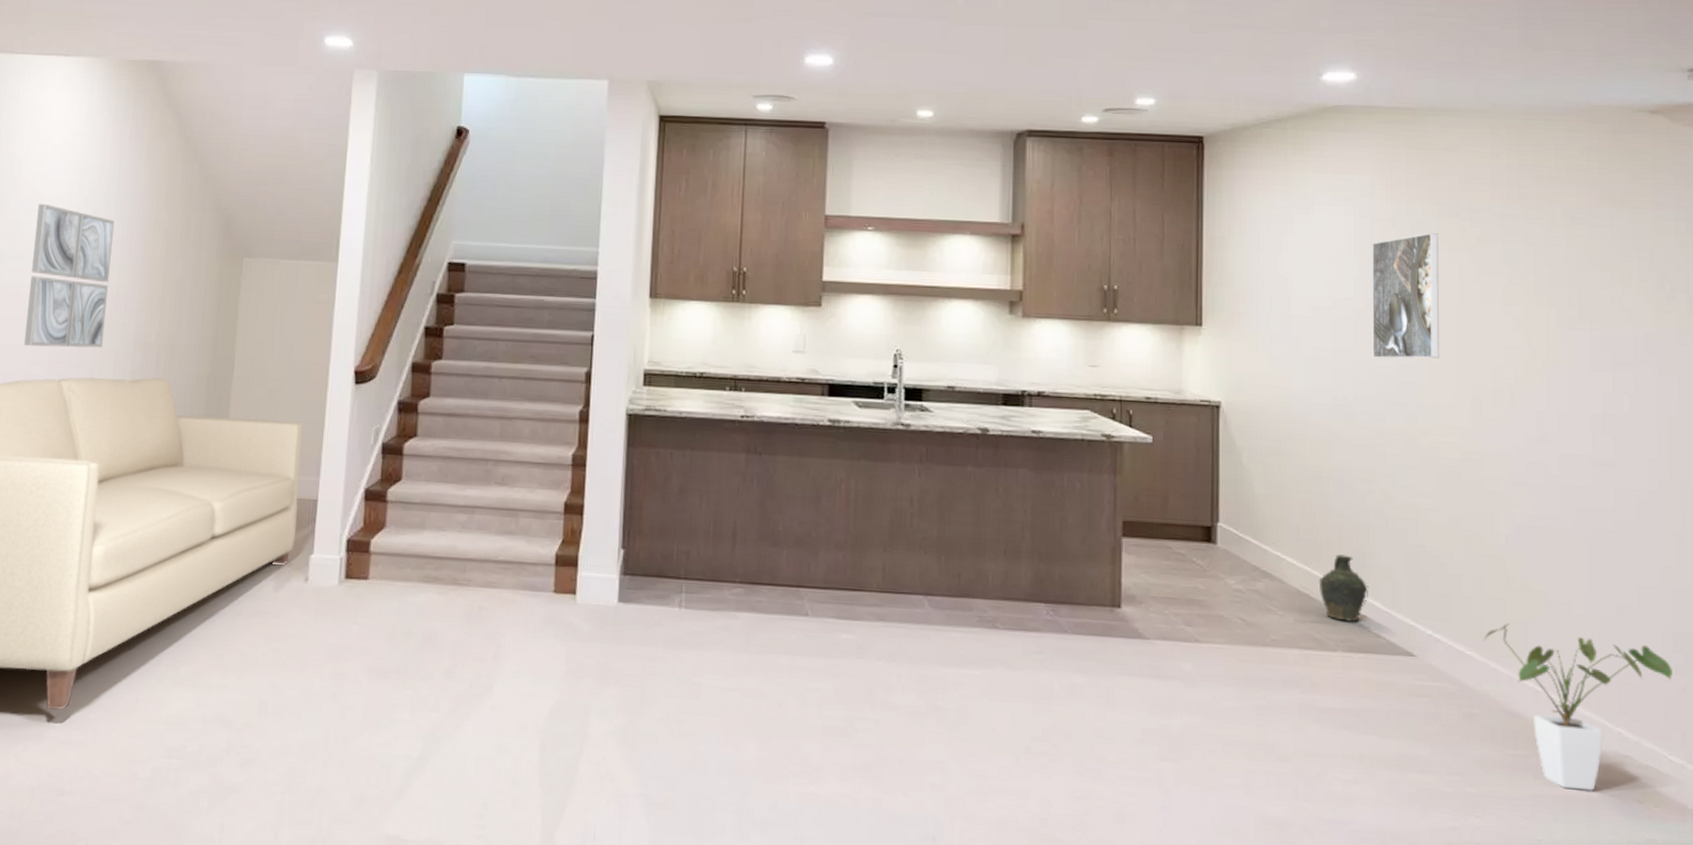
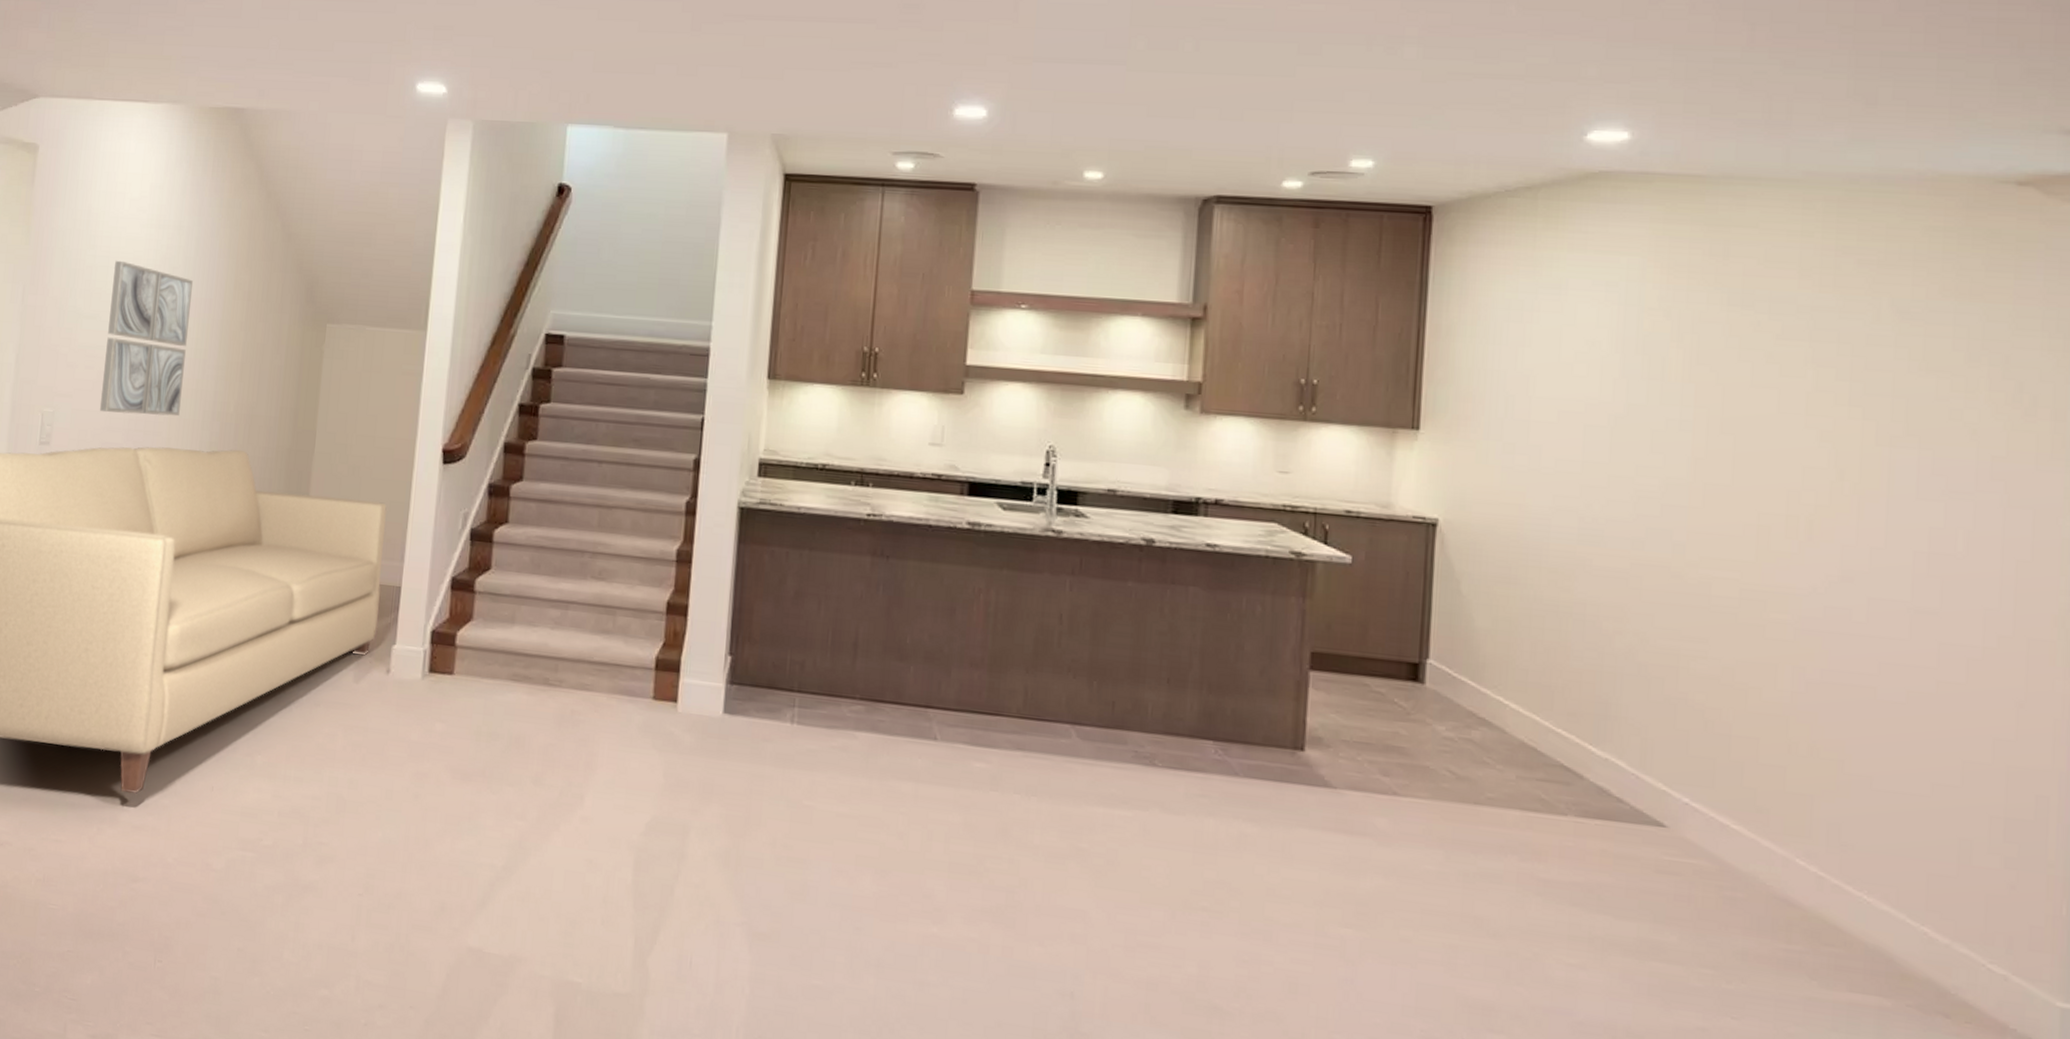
ceramic jug: present [1318,554,1369,623] -> none [1548,703,1613,784]
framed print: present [1372,233,1440,359] -> none [1632,326,1726,478]
house plant: present [1483,623,1673,791] -> none [1754,795,2000,999]

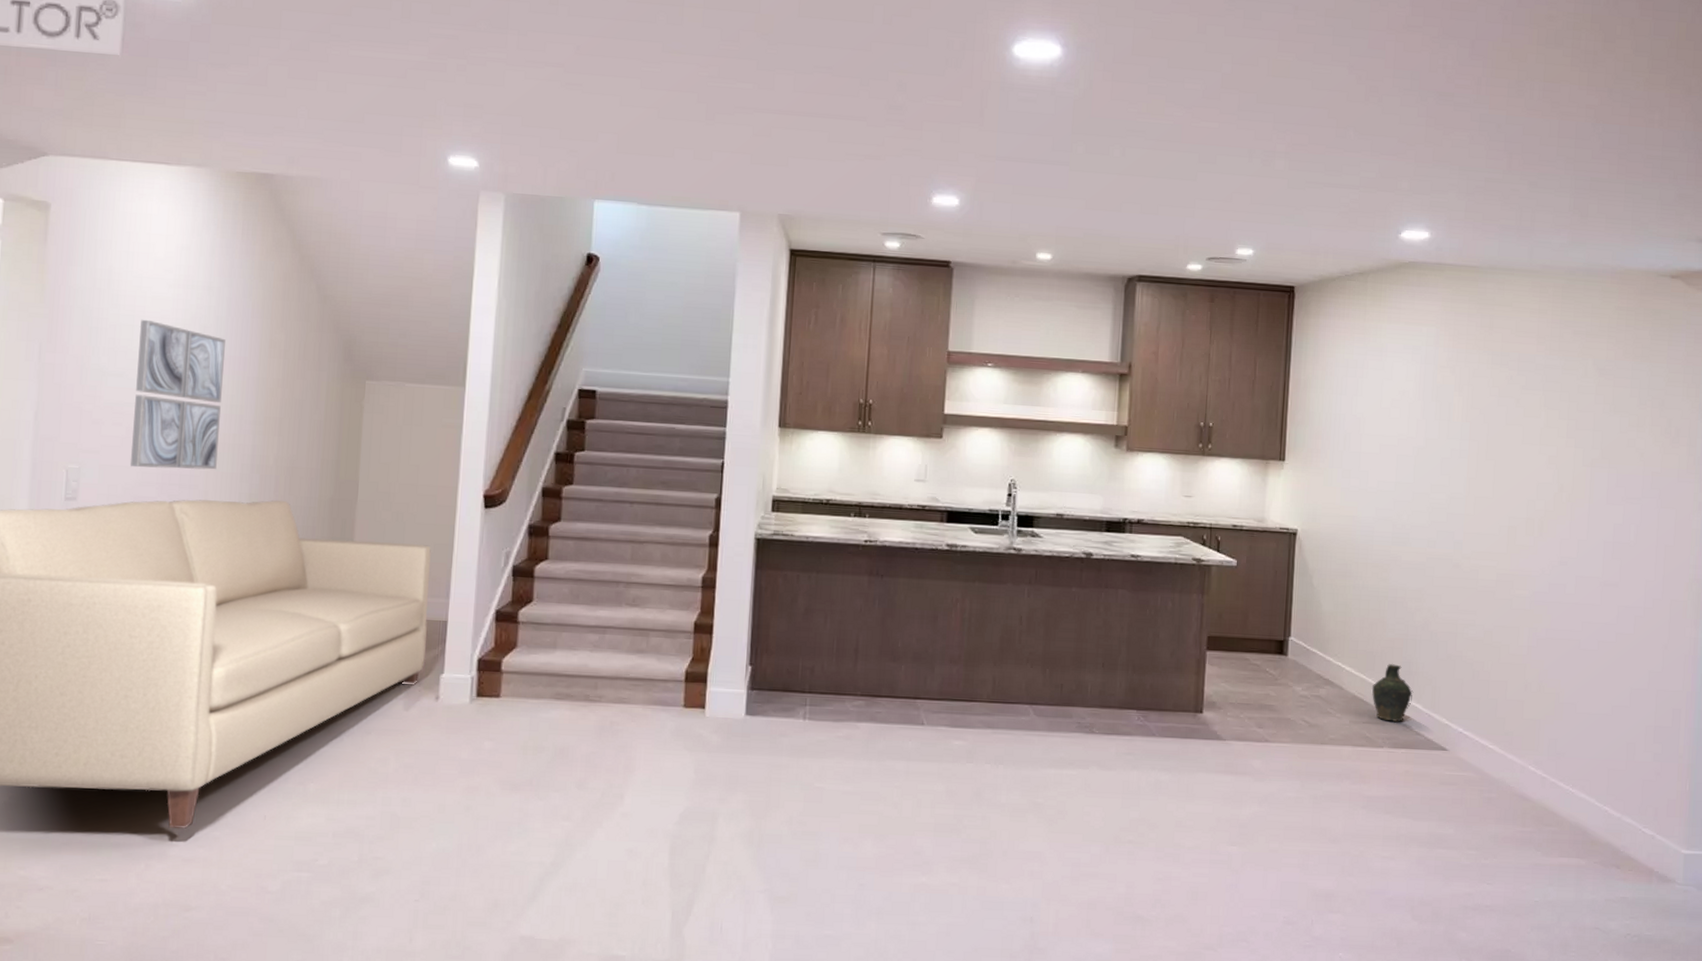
ceramic jug: none [1548,703,1613,784] -> present [1371,664,1414,723]

